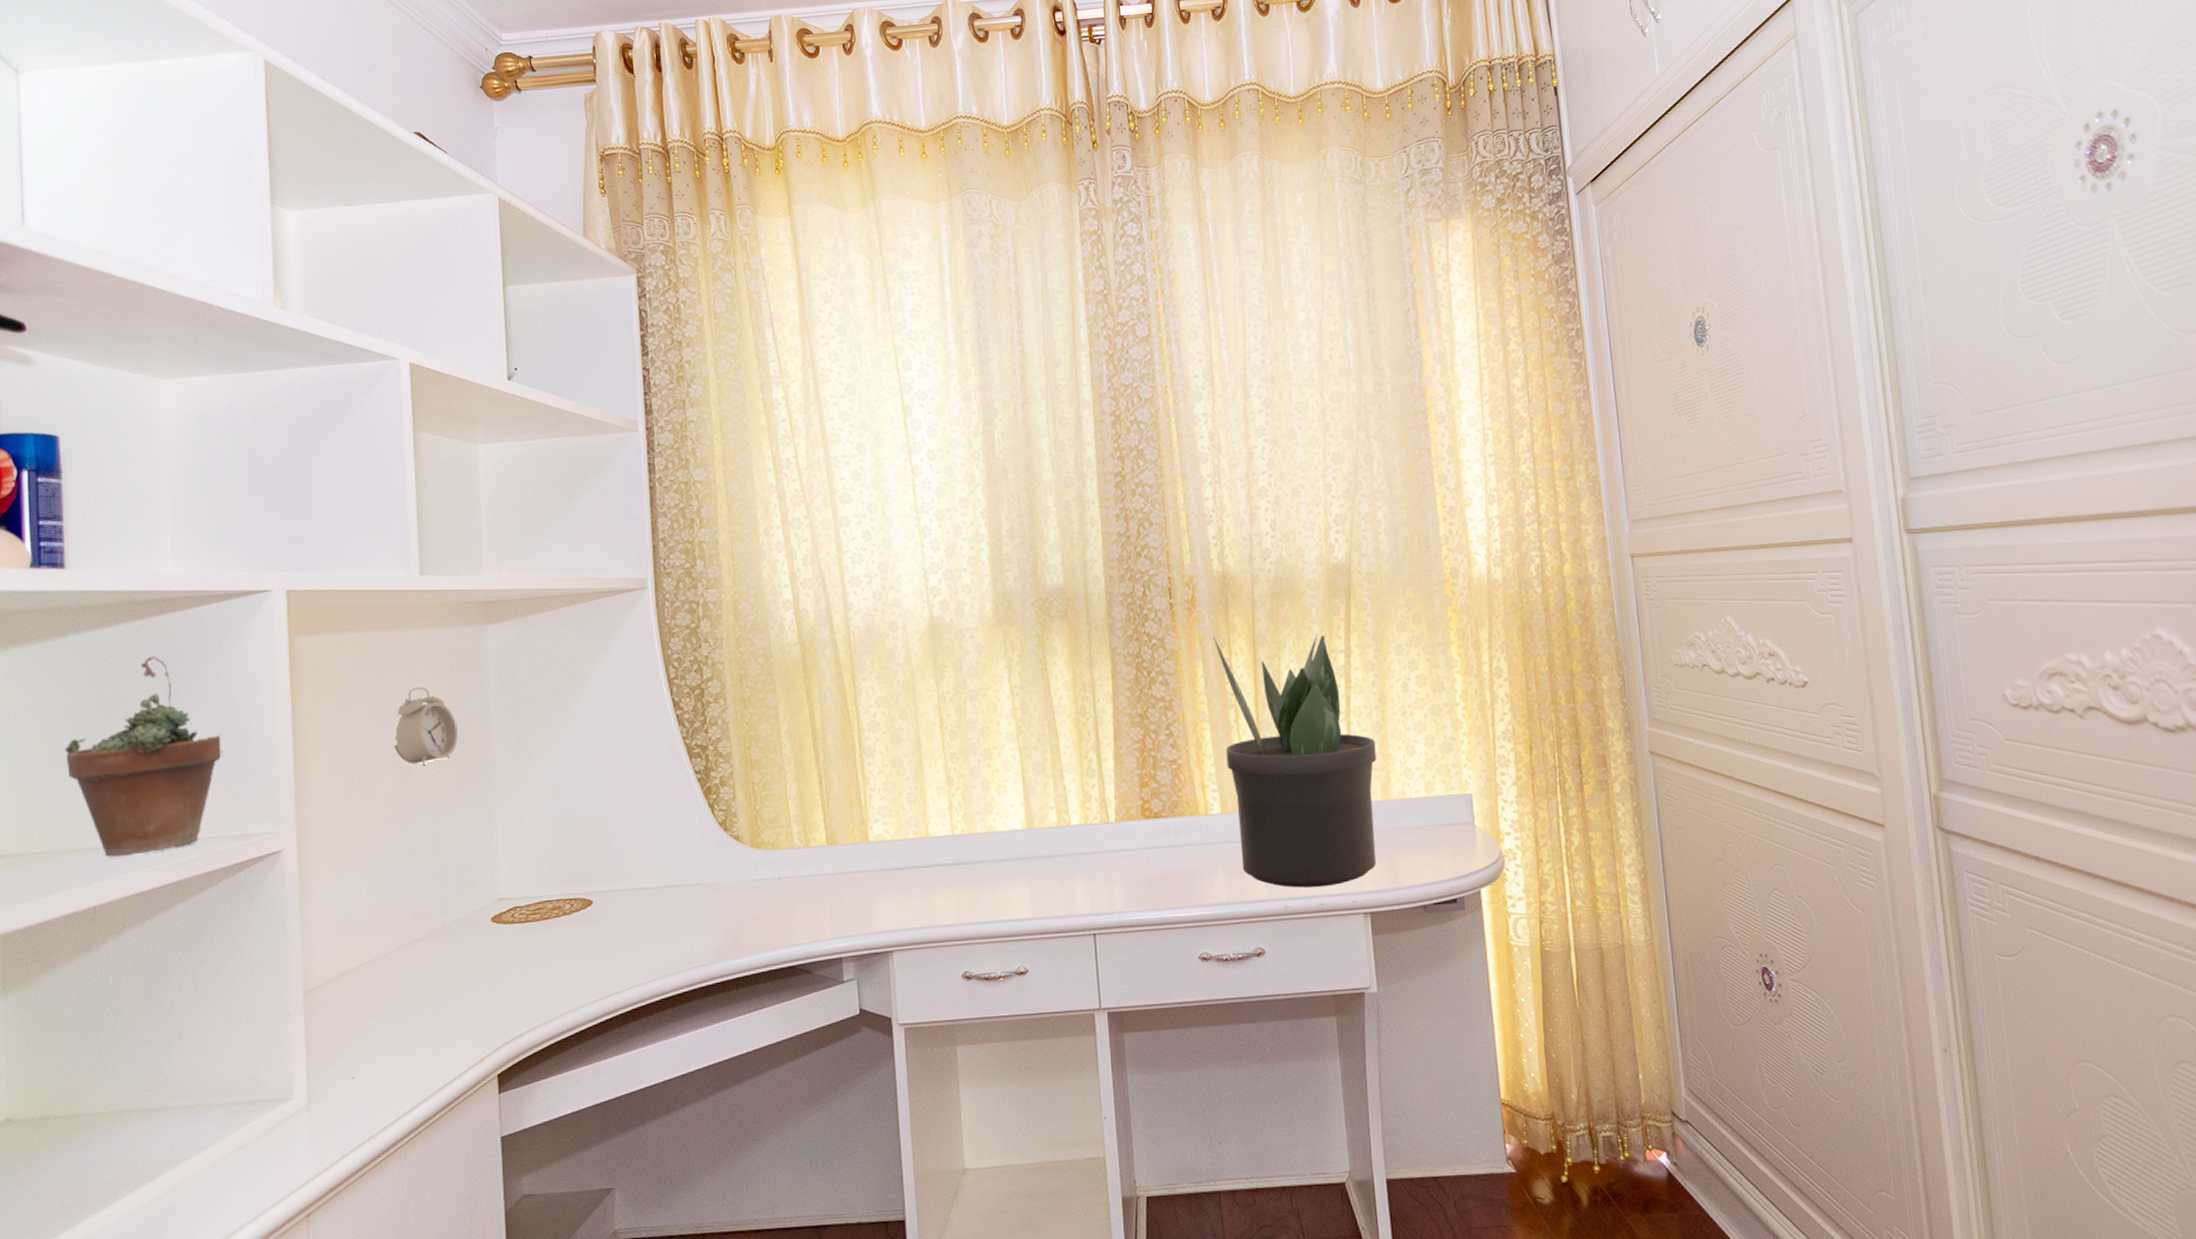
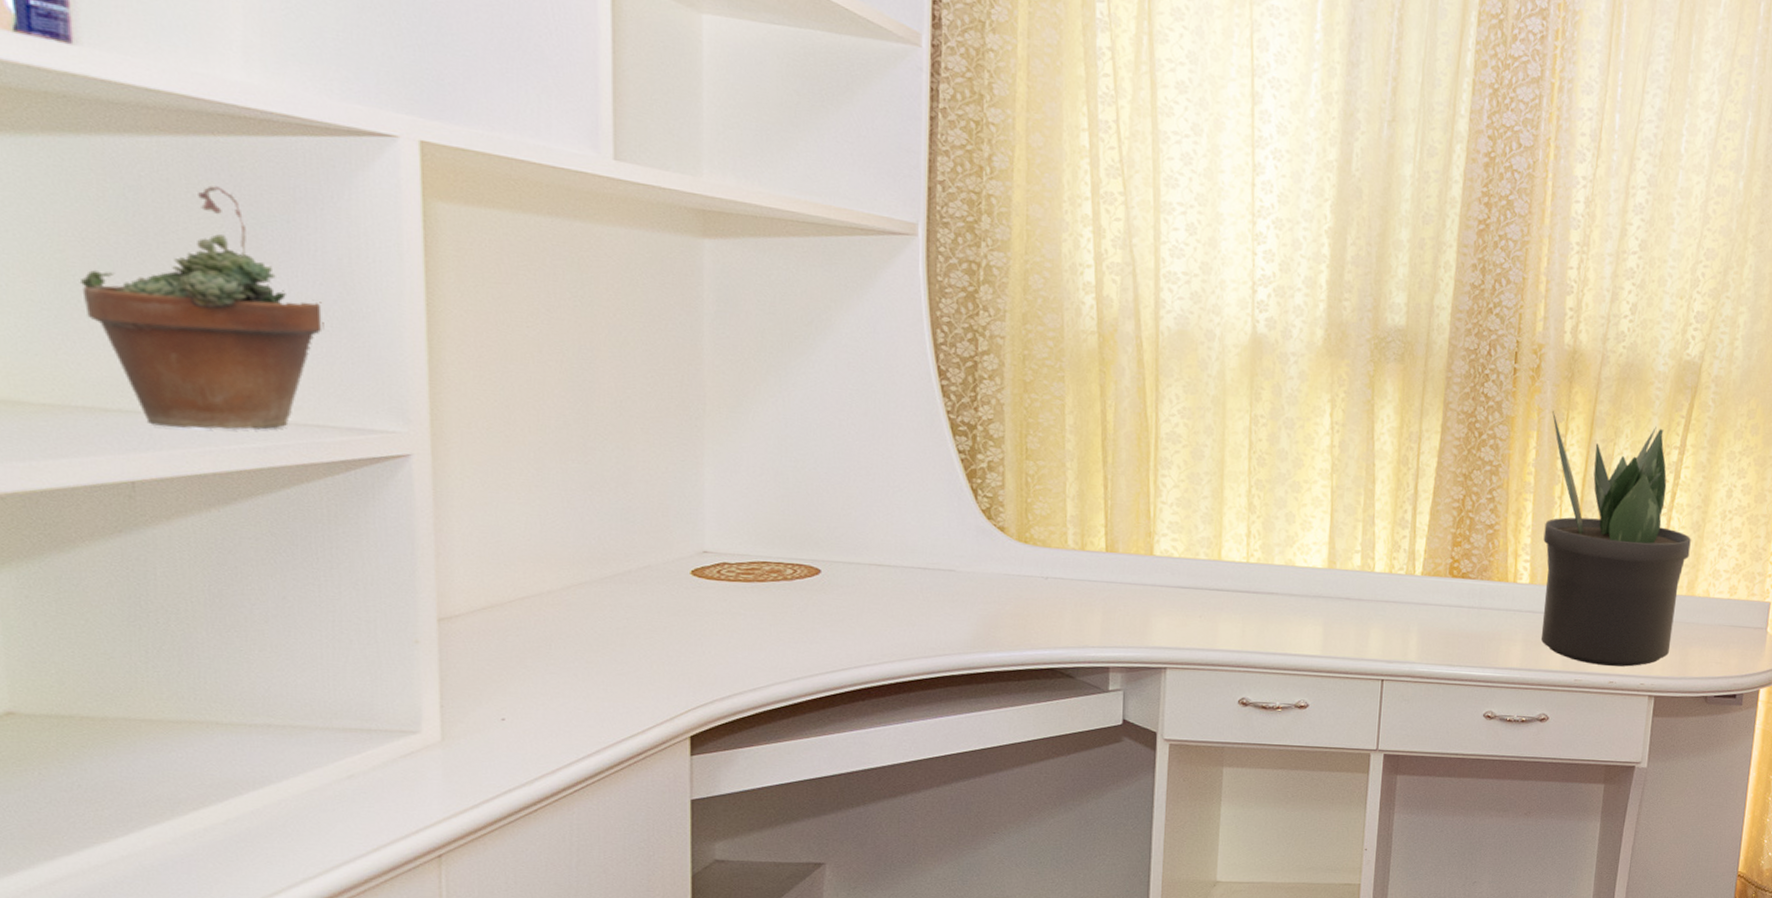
alarm clock: present [393,686,459,765] -> none [569,293,659,386]

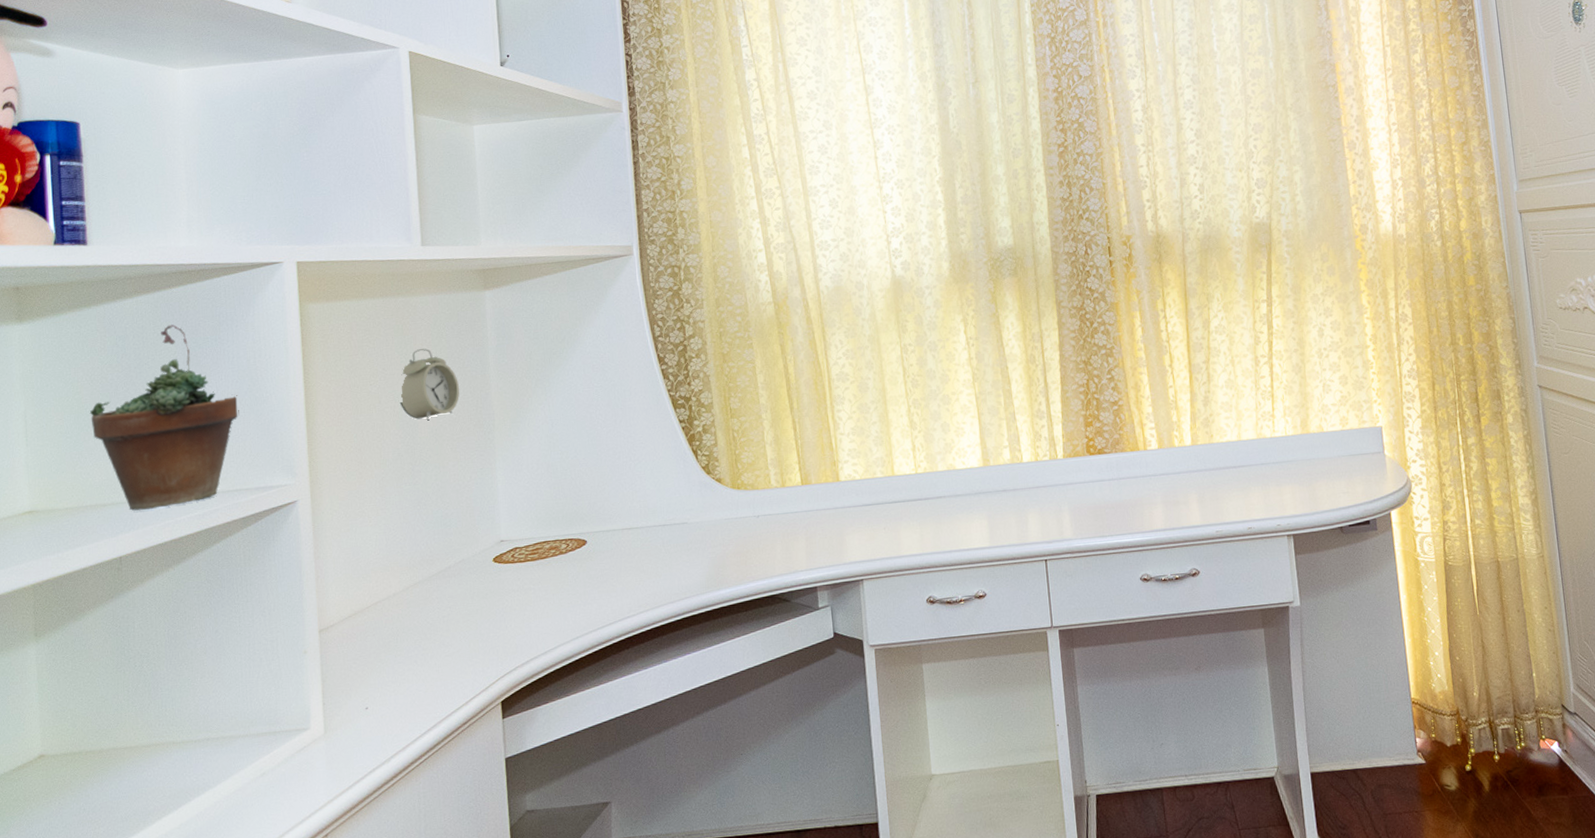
alarm clock: none [569,293,659,386] -> present [399,348,460,420]
planter: present [1540,410,1691,667] -> none [1149,285,1298,514]

